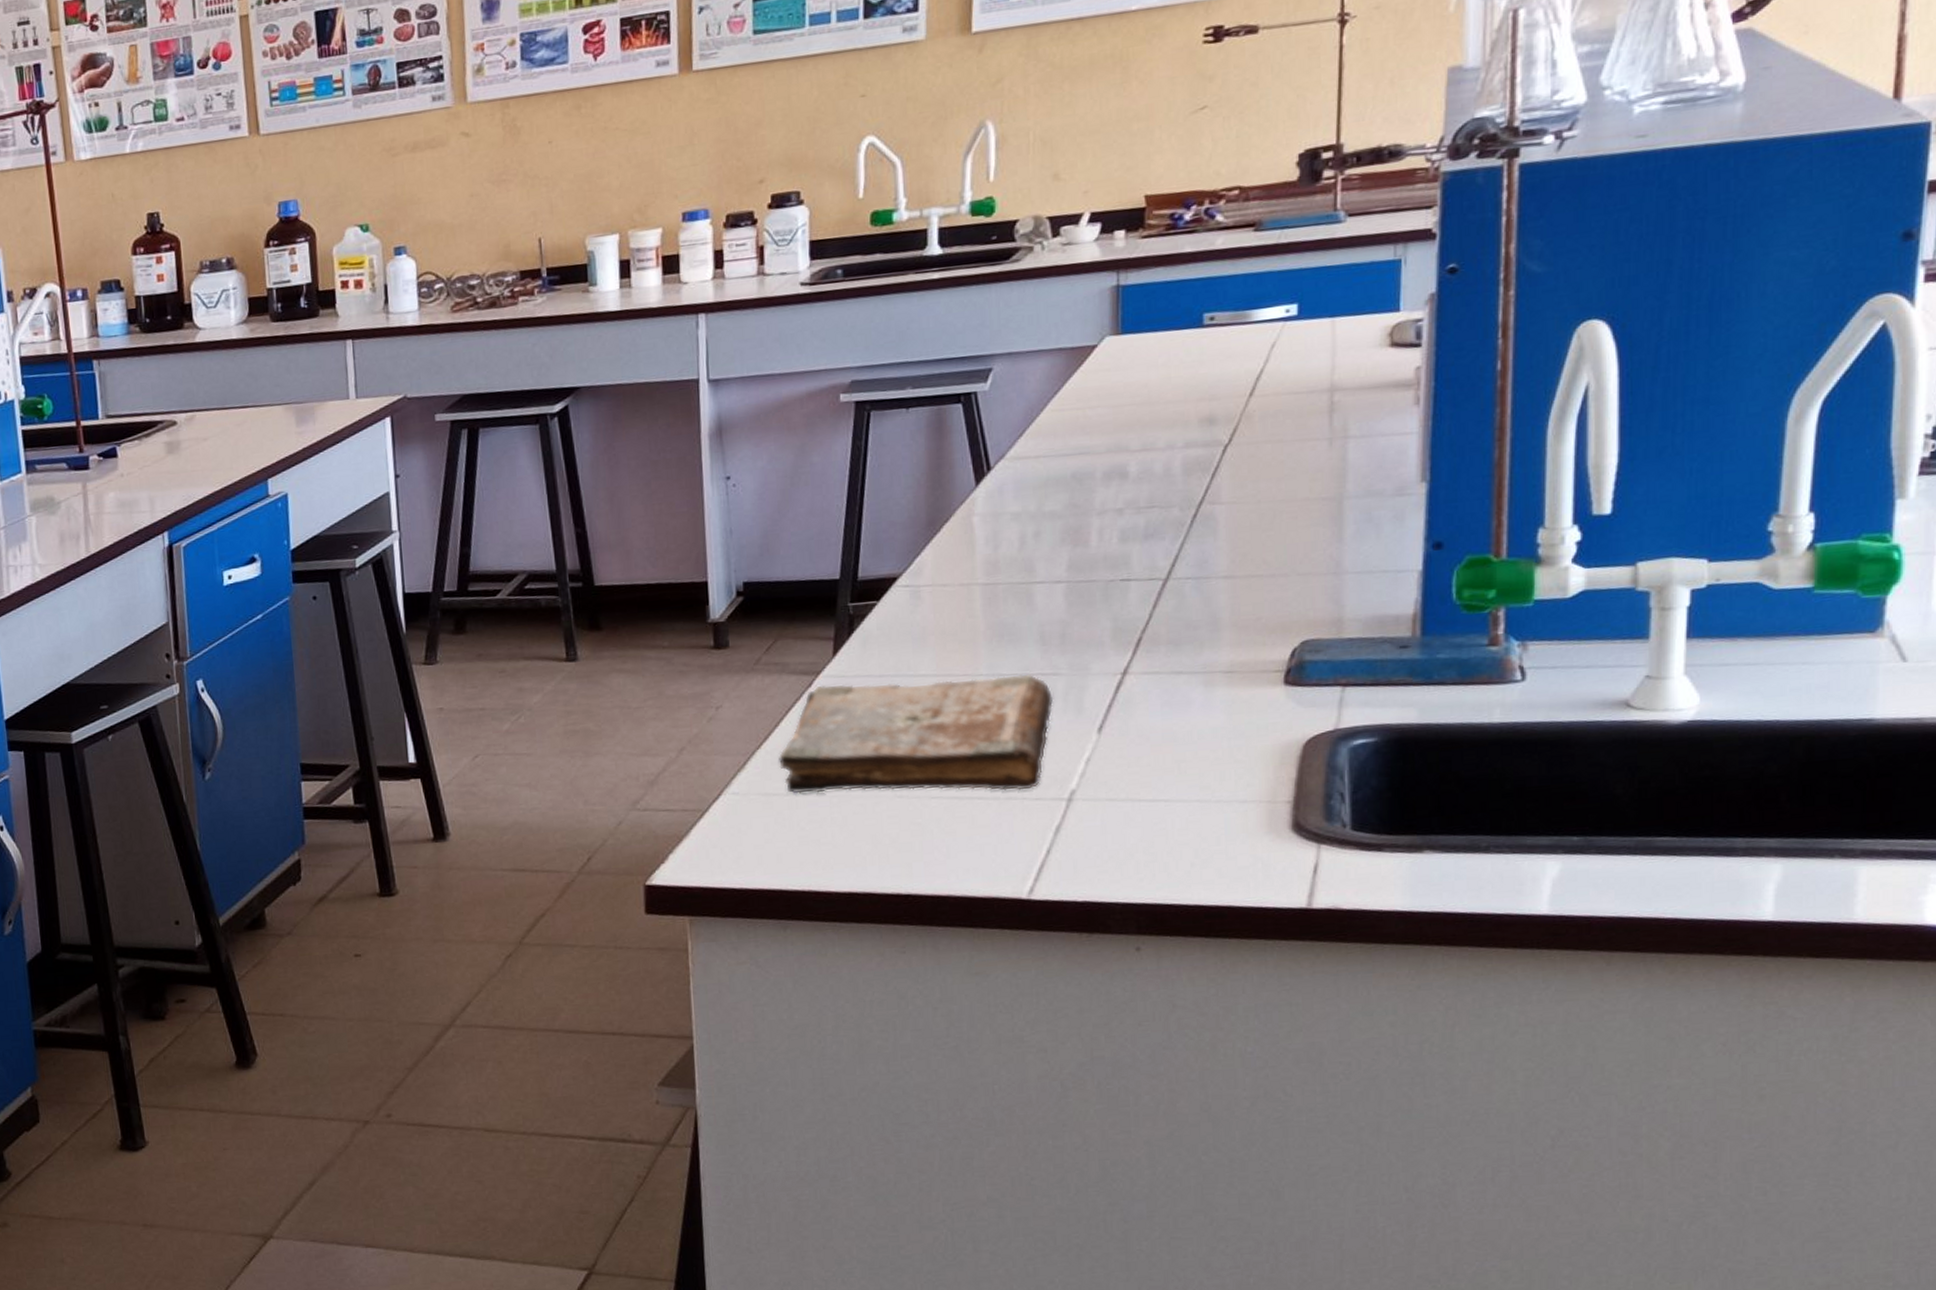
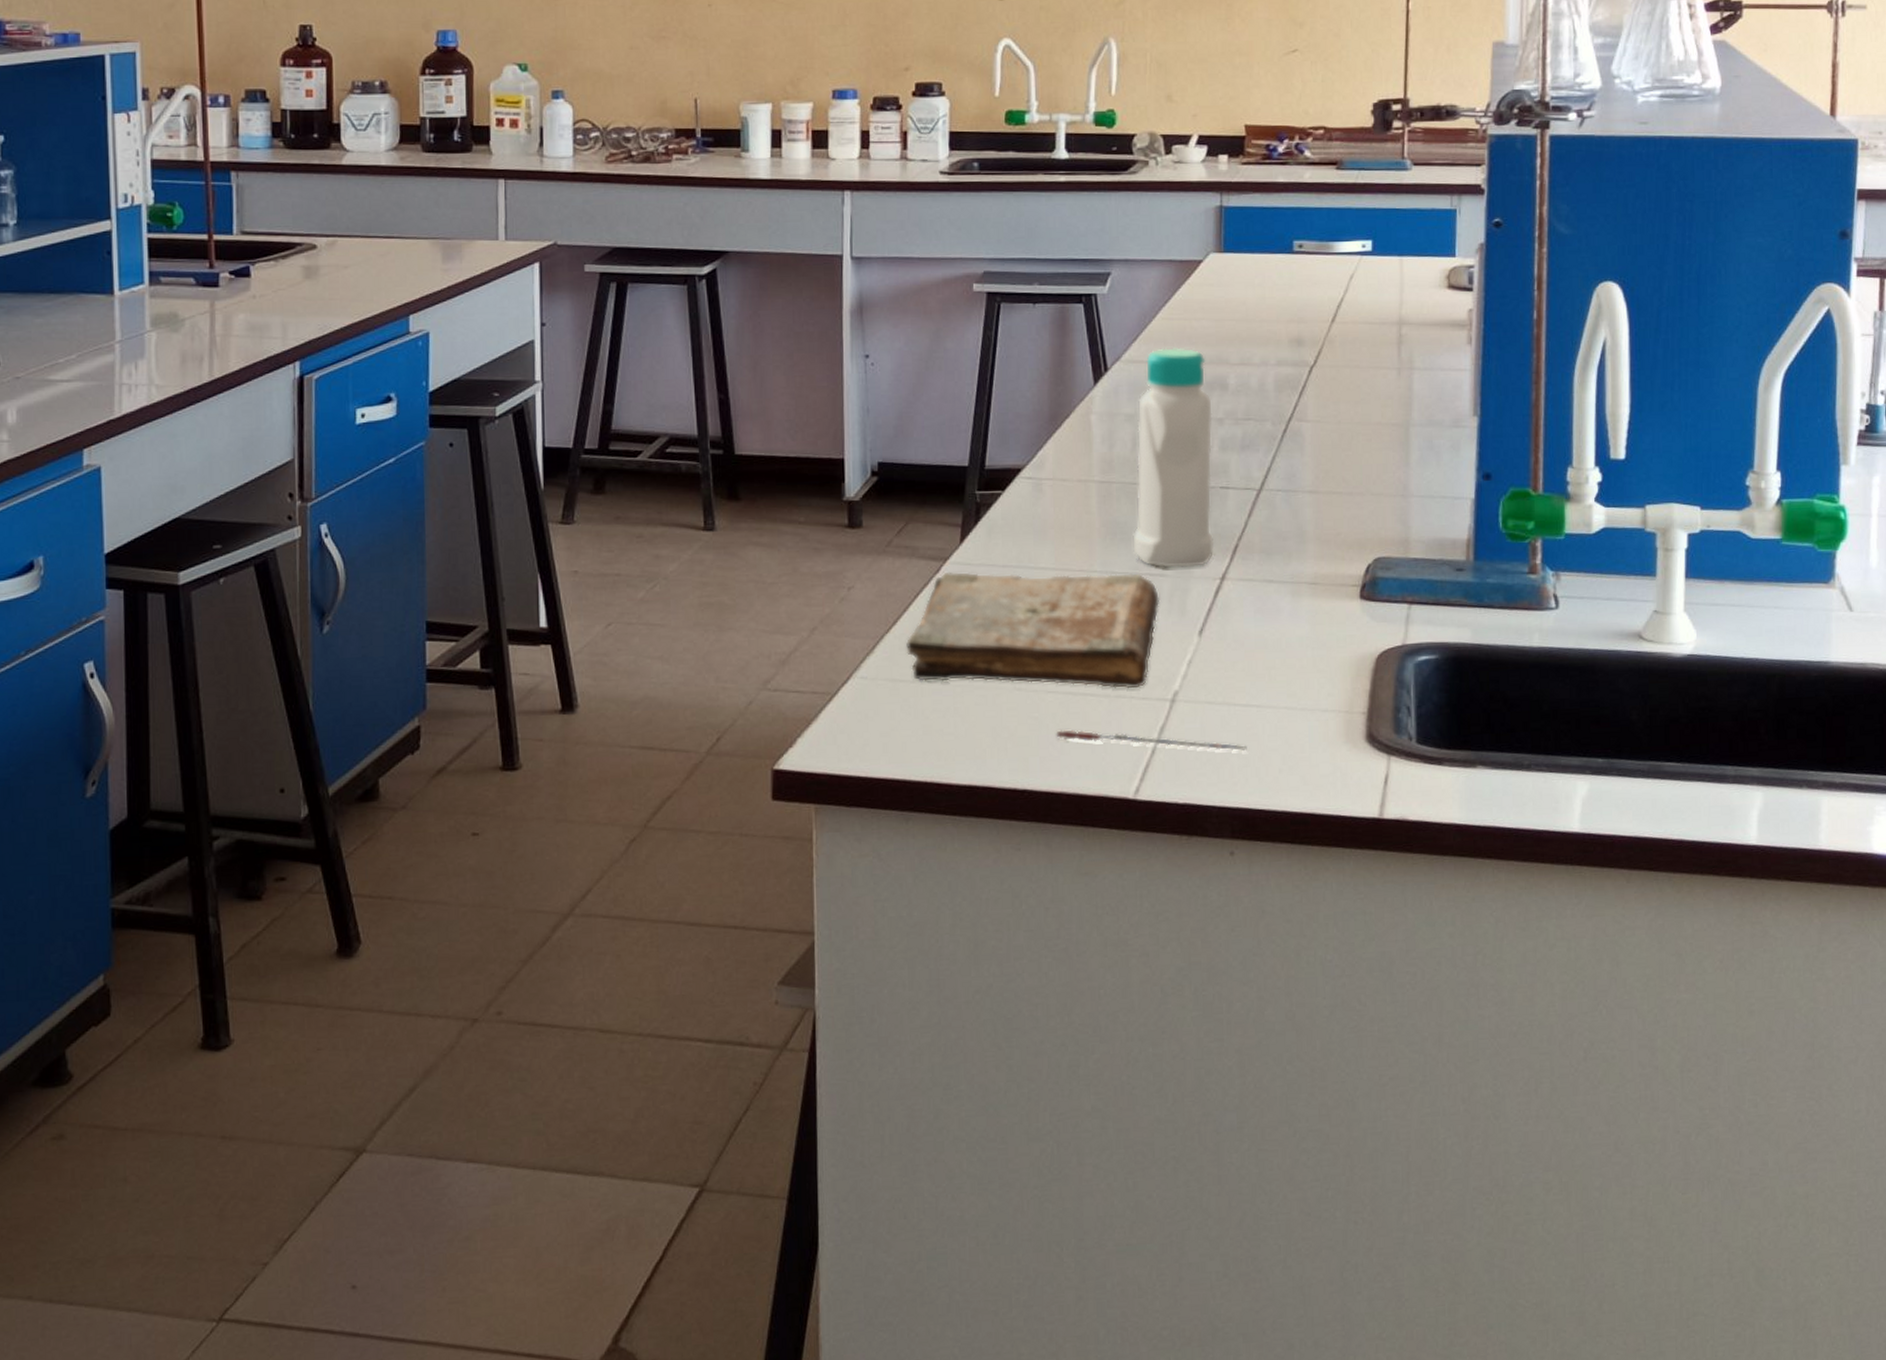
pen: none [941,833,1154,847] -> present [1056,729,1247,752]
bottle: none [1022,439,1115,667] -> present [1133,348,1215,568]

